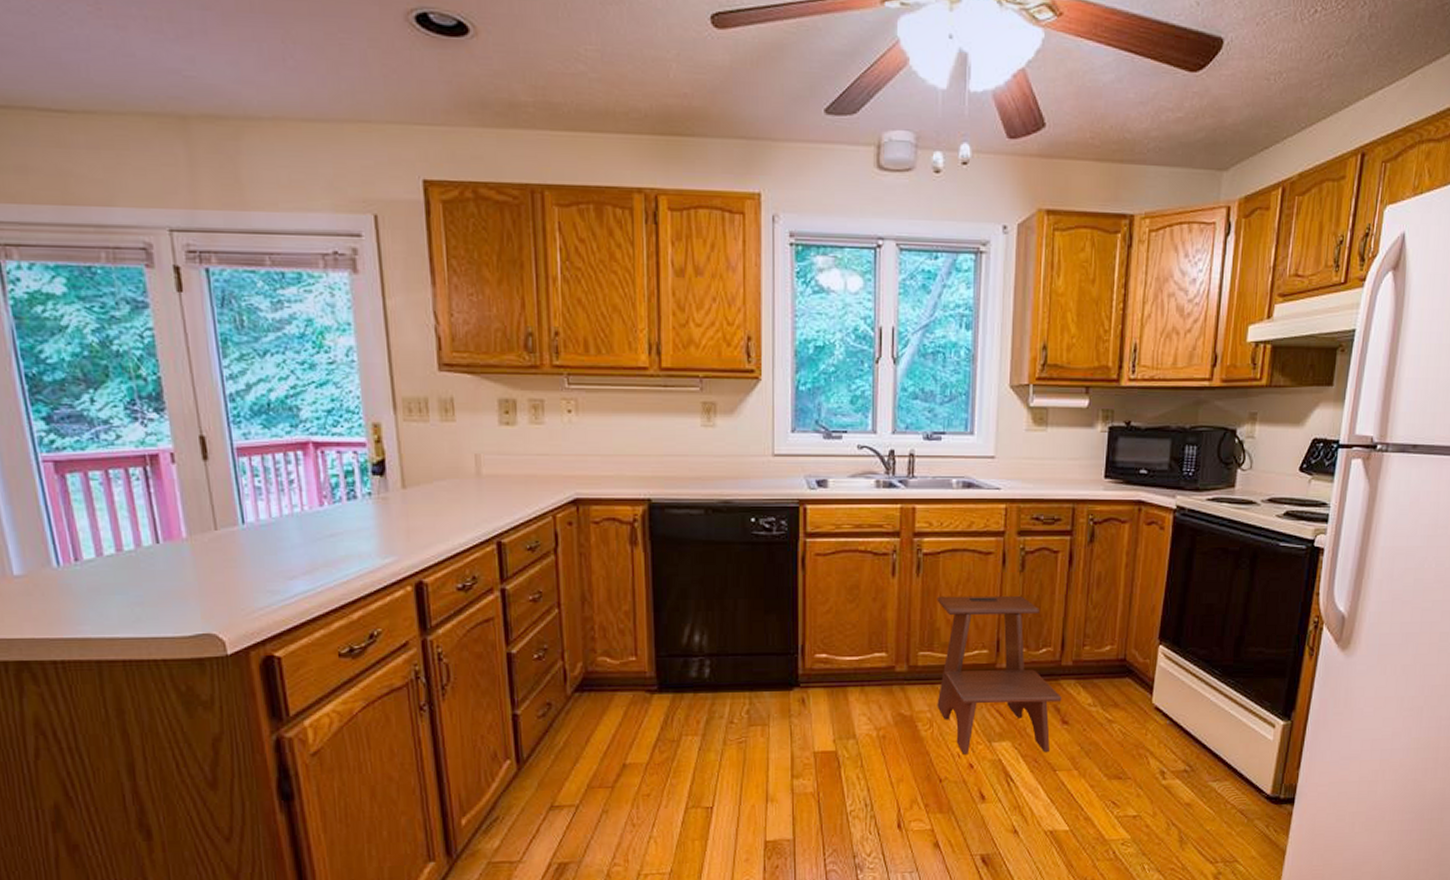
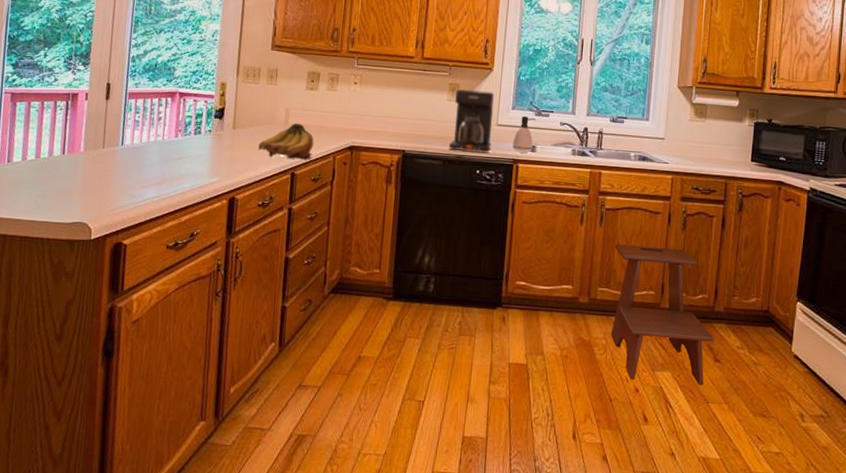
fruit: none [443,473,523,524] -> present [258,123,314,160]
coffee maker: none [711,408,767,494] -> present [449,89,495,153]
soap dispenser: none [796,440,824,491] -> present [512,116,536,154]

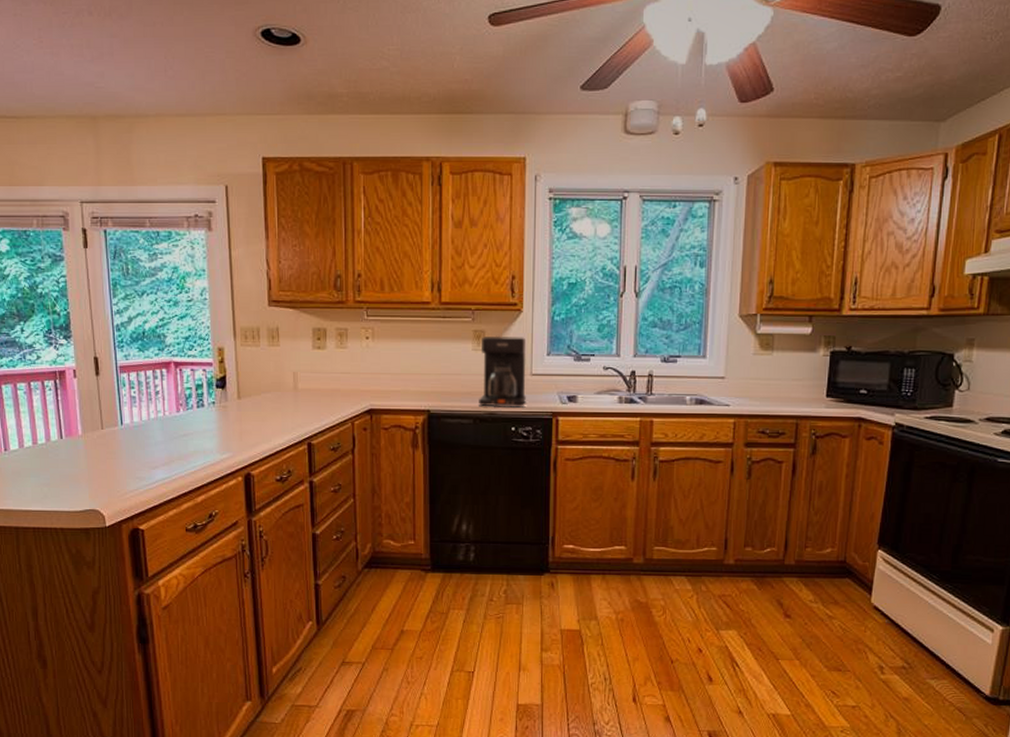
fruit: present [258,123,314,160] -> none [268,387,328,428]
soap dispenser: present [512,116,536,154] -> none [550,362,575,405]
step stool: present [610,244,715,386] -> none [669,498,785,643]

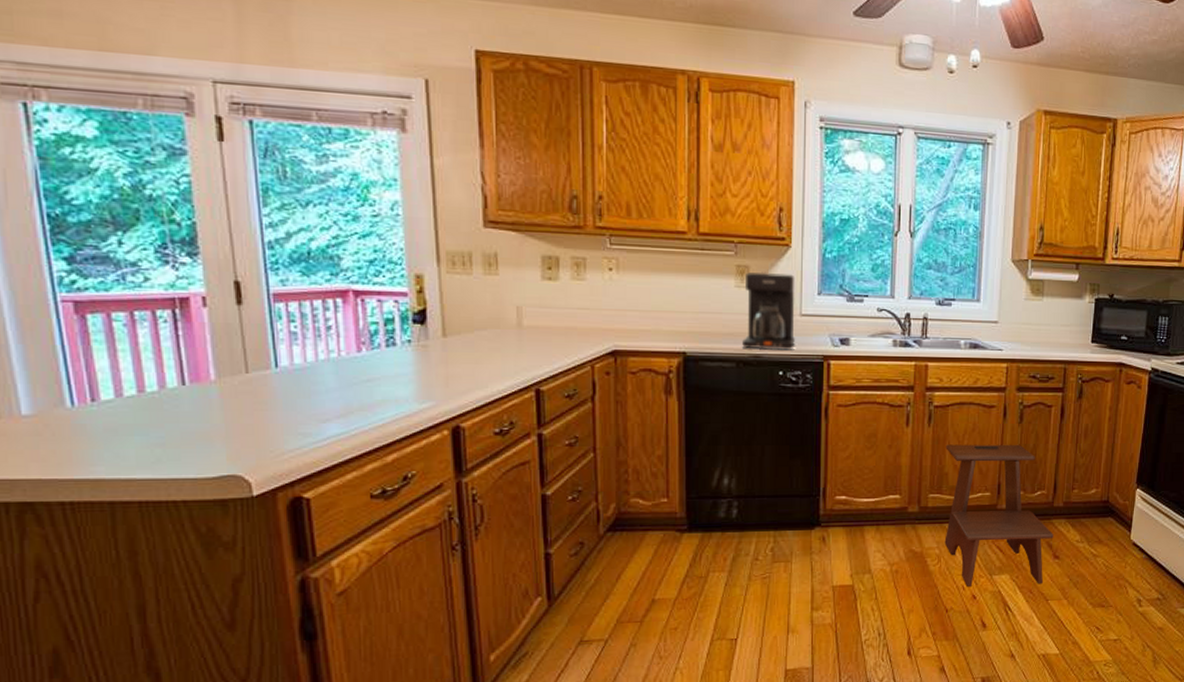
step stool: none [669,498,785,643] -> present [944,444,1054,587]

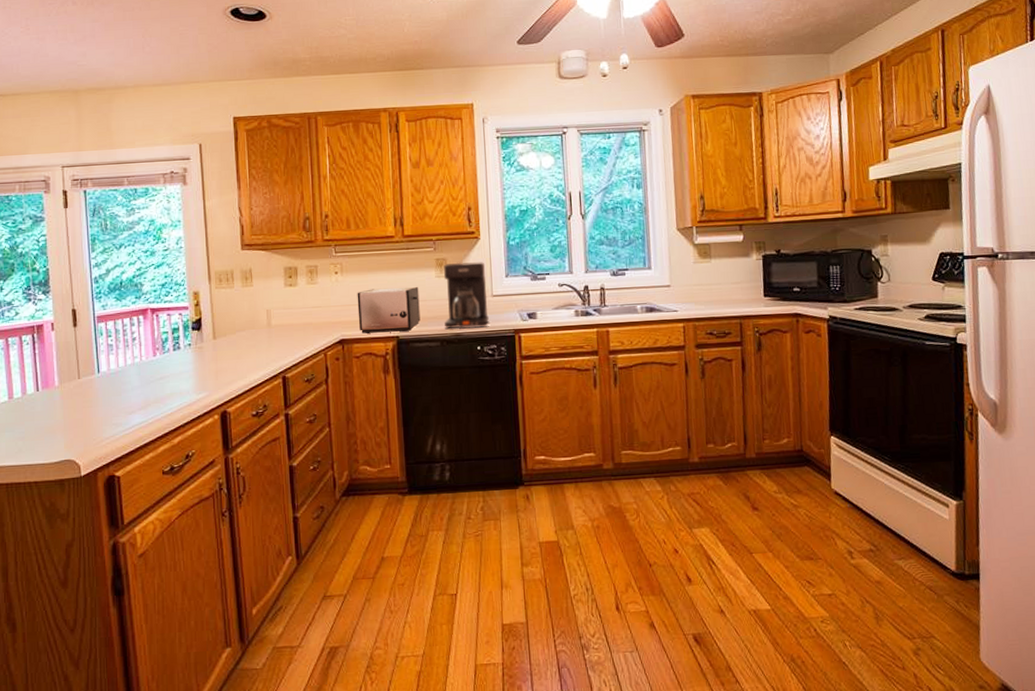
toaster: none [636,293,714,348] -> present [357,286,421,334]
step stool: present [944,444,1054,587] -> none [633,399,750,541]

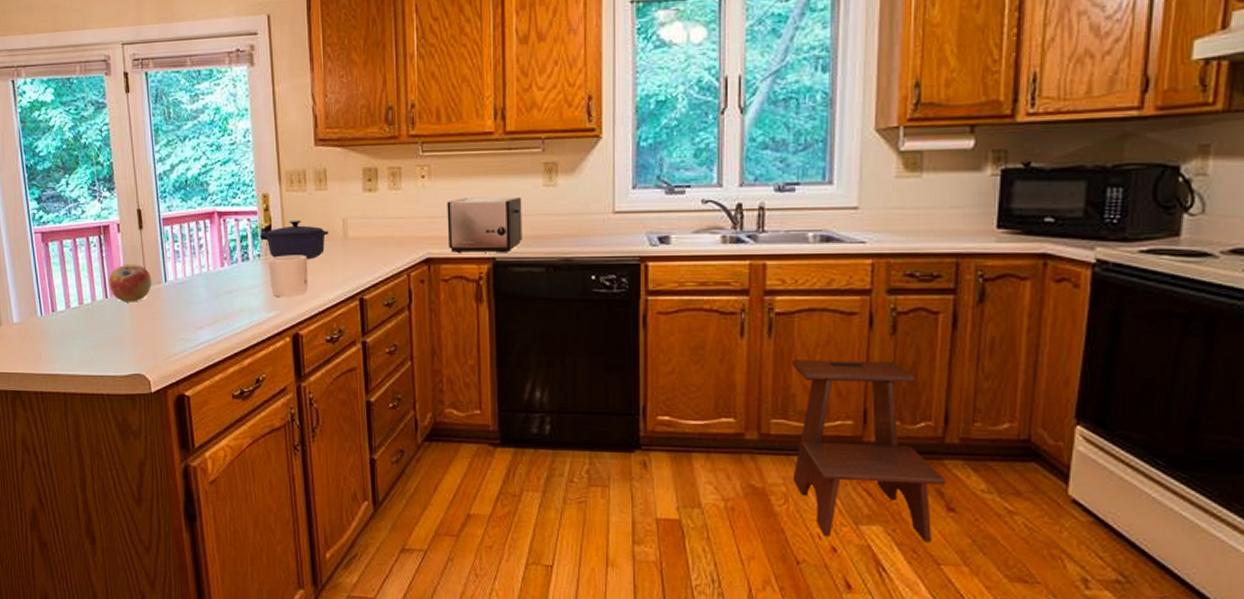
fruit: none [40,357,85,394] -> present [108,262,152,302]
cooking pot: none [192,312,255,347] -> present [262,219,329,260]
mug: none [198,342,236,381] -> present [268,255,309,298]
coffee maker: present [444,262,489,329] -> none [552,167,608,252]
step stool: none [633,399,750,541] -> present [791,360,946,543]

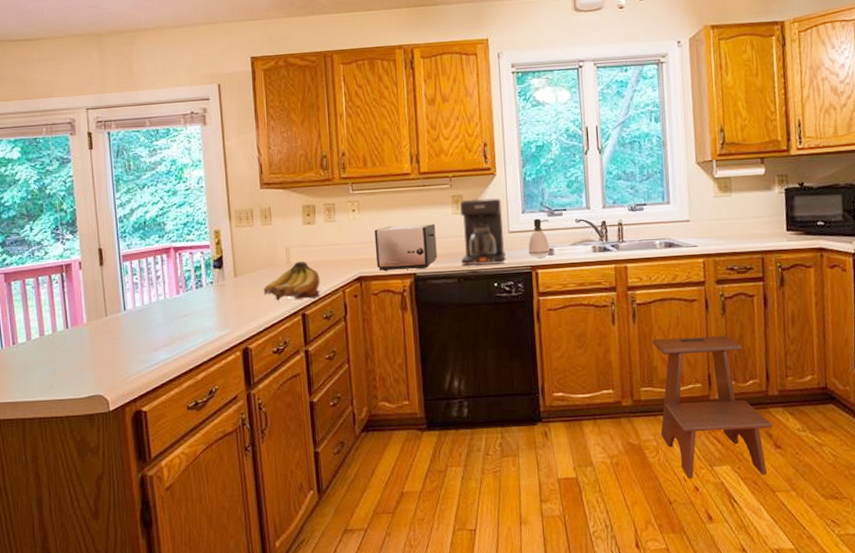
fruit: present [108,262,152,302] -> none [69,295,112,331]
cooking pot: present [262,219,329,260] -> none [214,250,274,284]
mug: present [268,255,309,298] -> none [219,280,257,318]
fruit: none [316,235,382,282] -> present [263,261,321,302]
coffee maker: none [552,167,608,252] -> present [460,198,506,265]
soap dispenser: none [637,196,667,248] -> present [528,218,550,259]

